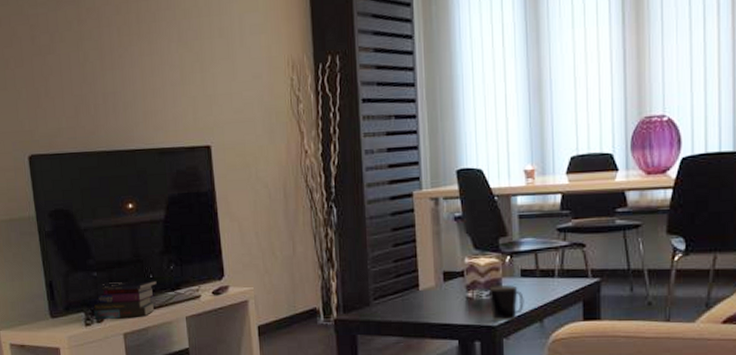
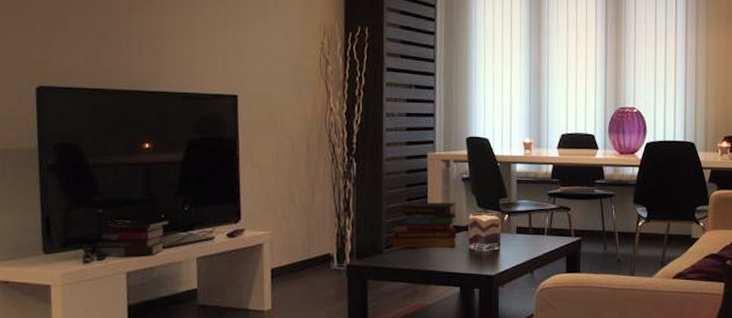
books: none [381,246,451,300] -> present [393,202,457,249]
mug: present [488,284,524,323] -> none [488,239,518,273]

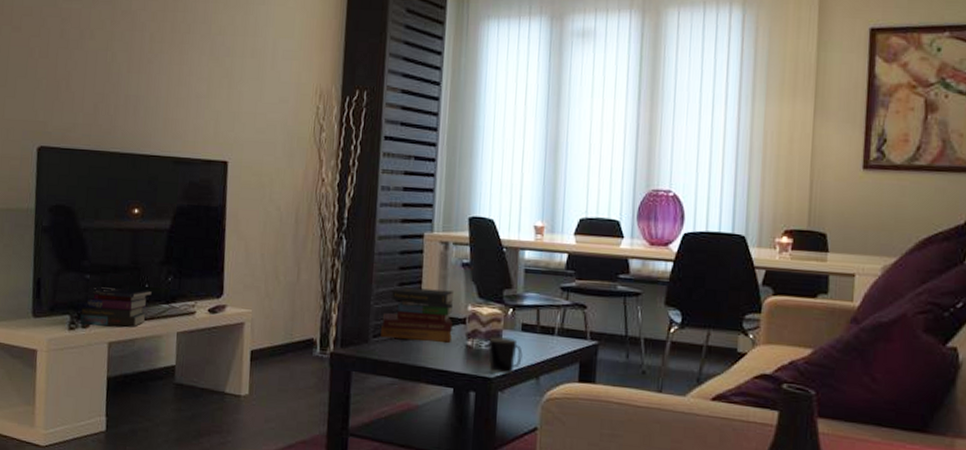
mug: none [488,239,518,273] -> present [487,336,523,375]

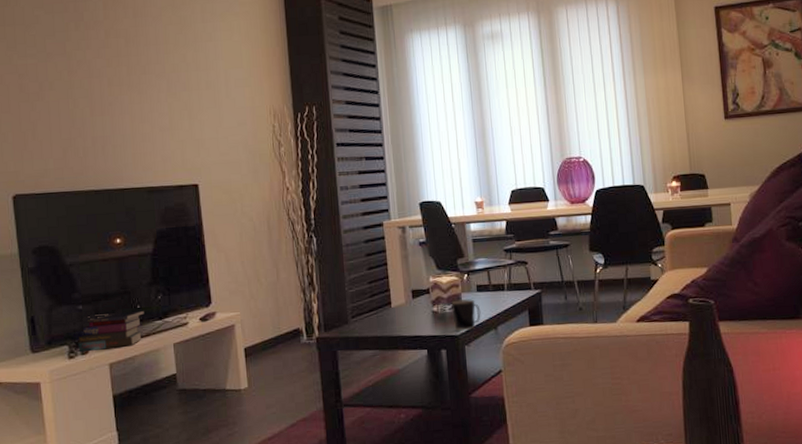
books: present [381,287,453,343] -> none [358,267,419,317]

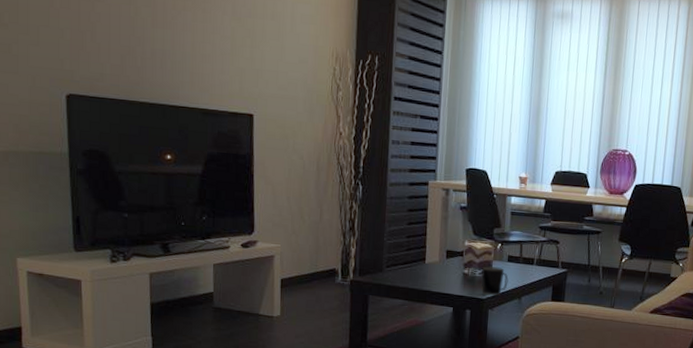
books: present [74,311,144,353] -> none [117,225,188,260]

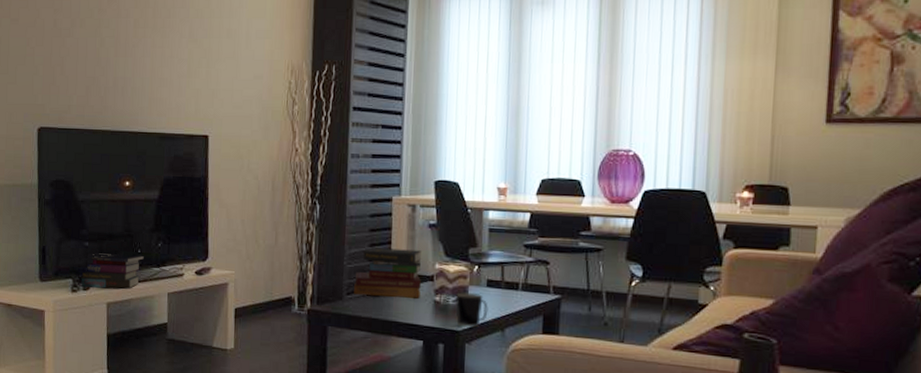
books: none [117,225,188,260] -> present [78,253,144,289]
books: none [393,226,453,271] -> present [354,247,422,299]

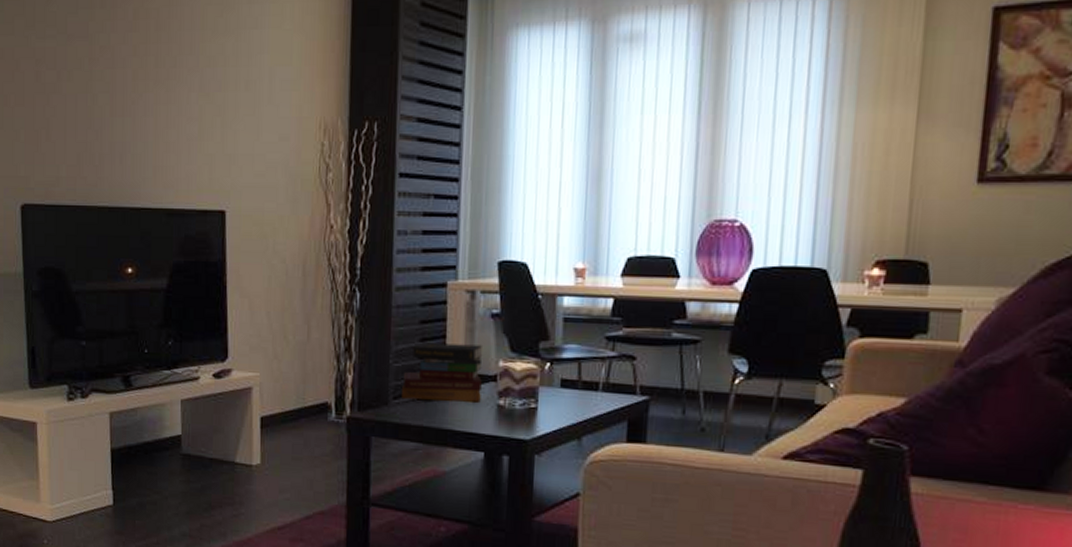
books: present [78,253,144,289] -> none [75,354,152,396]
mug: present [455,292,488,328] -> none [522,393,562,437]

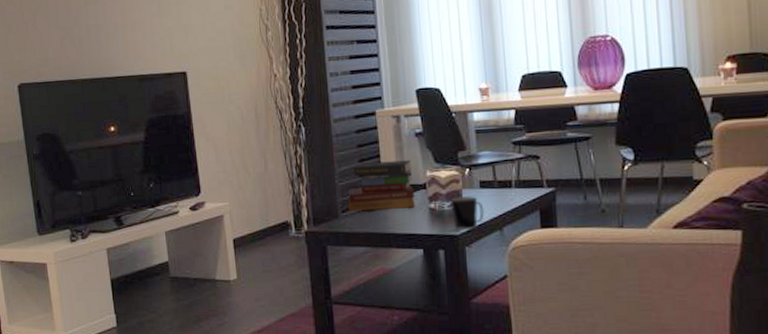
mug: none [522,393,562,437] -> present [450,195,484,232]

